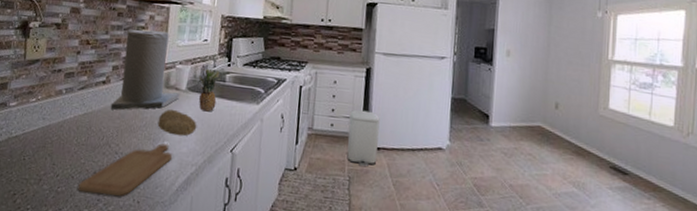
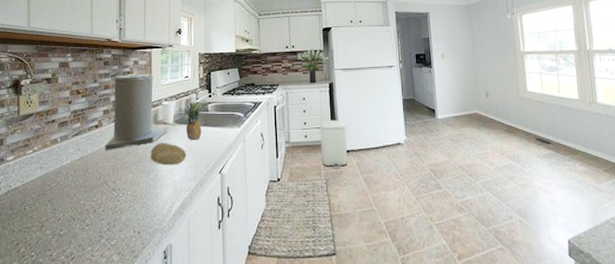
chopping board: present [78,143,173,196] -> none [80,175,167,231]
potted plant: none [333,25,370,67] -> present [298,48,329,84]

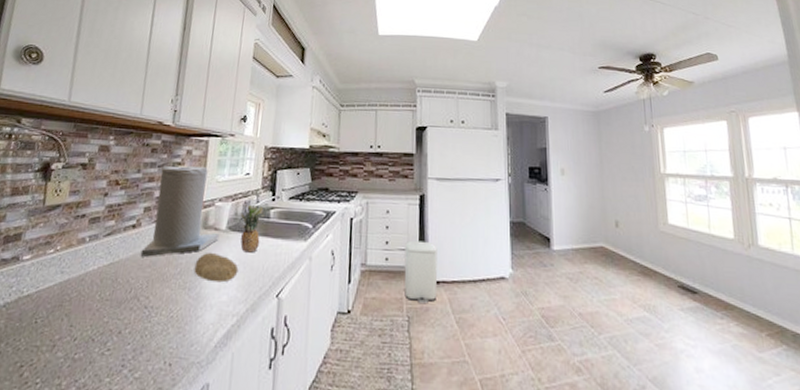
potted plant: present [298,48,329,84] -> none [383,150,422,194]

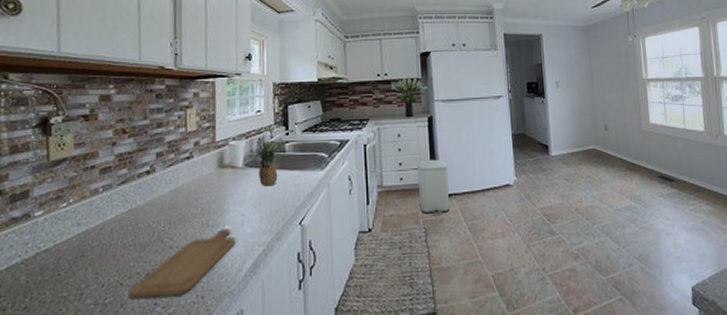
chopping board: none [98,292,211,360] -> present [129,228,237,299]
paper towel: present [140,165,220,257] -> none [158,108,237,201]
sponge: present [193,252,239,283] -> none [215,189,260,217]
potted plant: none [383,150,422,194] -> present [391,76,428,118]

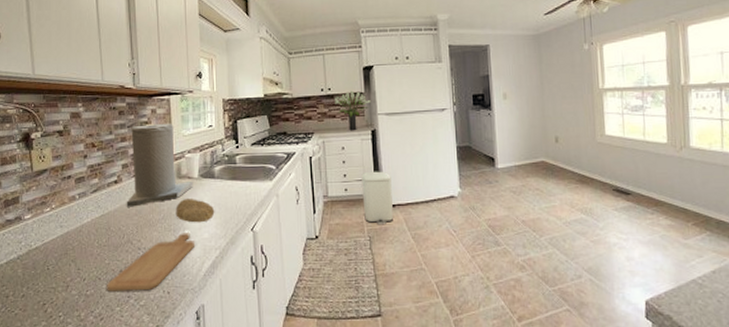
paper towel: none [158,108,237,201] -> present [126,124,194,207]
sponge: none [215,189,260,217] -> present [175,198,215,223]
fruit: present [255,141,280,186] -> none [209,154,231,196]

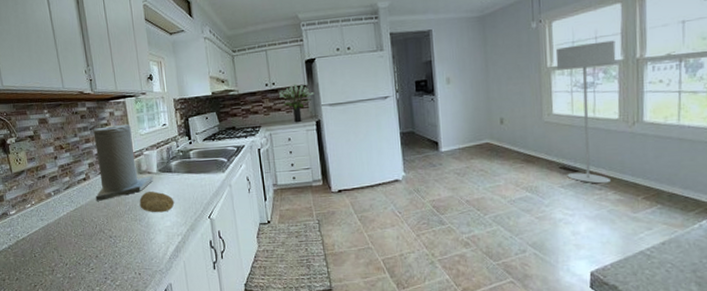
chopping board: present [107,233,196,292] -> none [86,222,160,274]
pedal bin: present [361,171,393,224] -> none [308,159,340,208]
floor lamp: none [606,66,663,208] -> present [555,40,616,184]

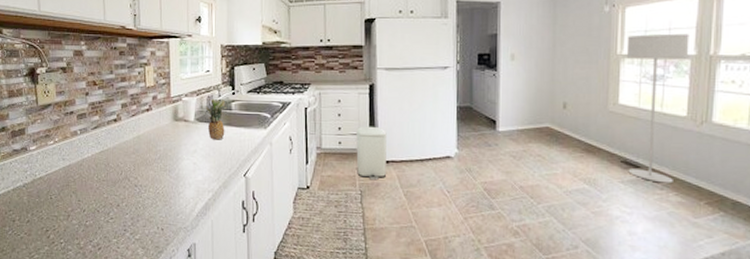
paper towel: present [93,124,154,201] -> none [124,66,189,146]
sponge: present [139,191,175,213] -> none [171,140,209,165]
fruit: none [166,149,187,188] -> present [205,99,227,140]
potted plant: present [279,83,314,123] -> none [334,42,371,85]
pedal bin: none [308,159,340,208] -> present [356,126,387,179]

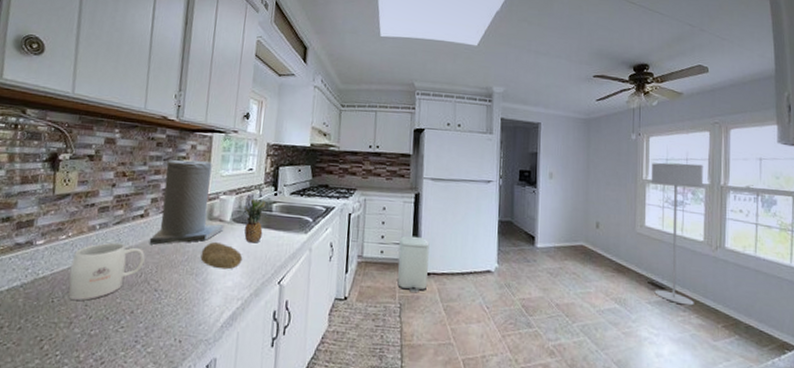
mug: none [61,145,123,197] -> present [68,242,145,301]
paper towel: none [124,66,189,146] -> present [149,159,225,245]
sponge: none [171,140,209,165] -> present [200,241,243,270]

